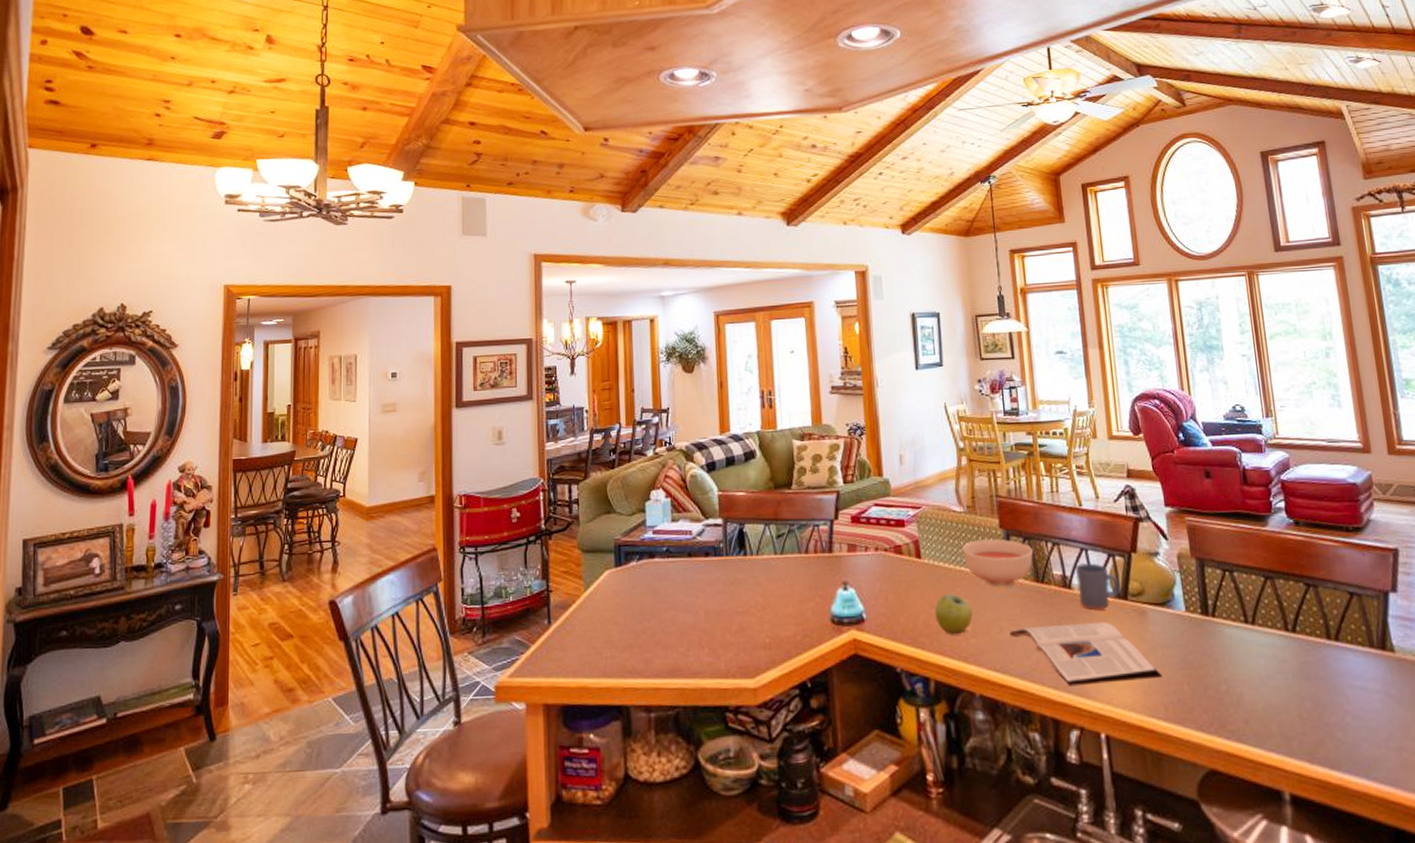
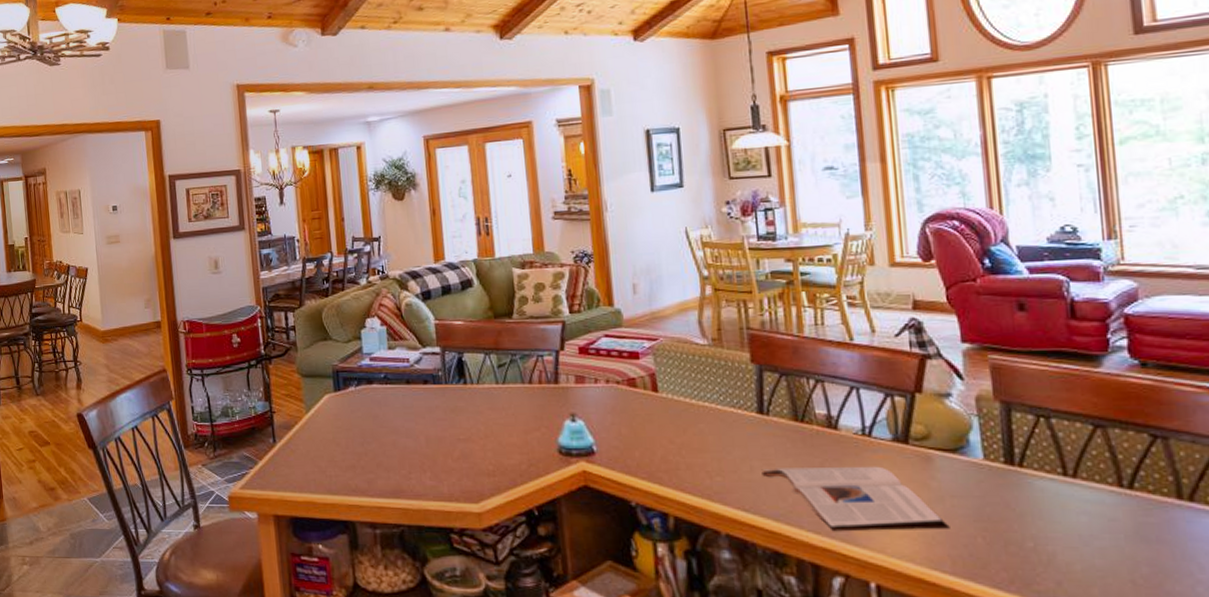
fruit: present [934,593,973,635] -> none [673,429,718,472]
bowl: present [962,539,1034,587] -> none [705,374,792,425]
mug: present [1075,562,1120,610] -> none [843,401,900,454]

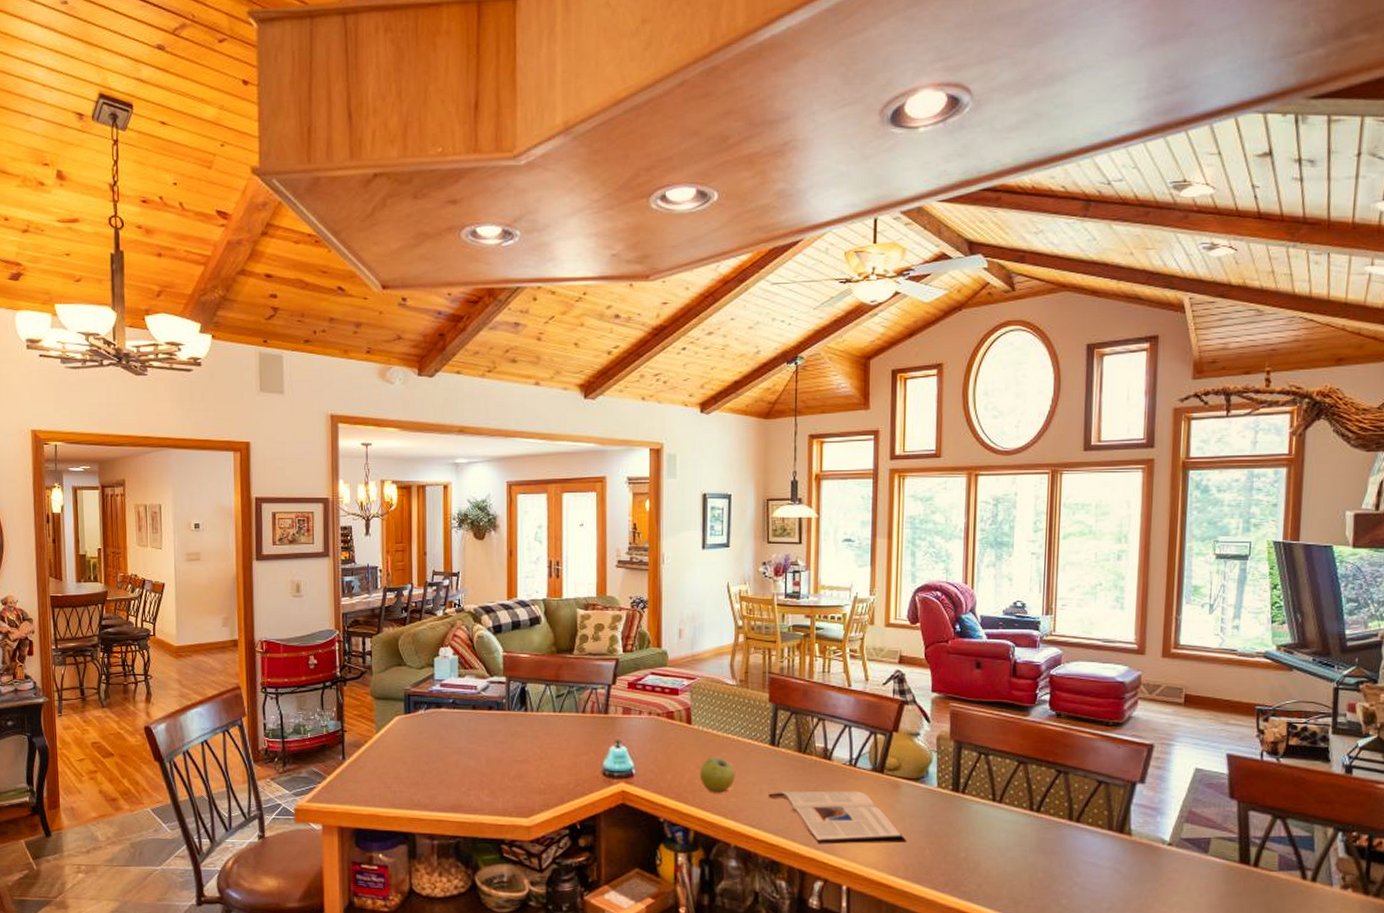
fruit: none [673,429,718,472] -> present [699,756,735,793]

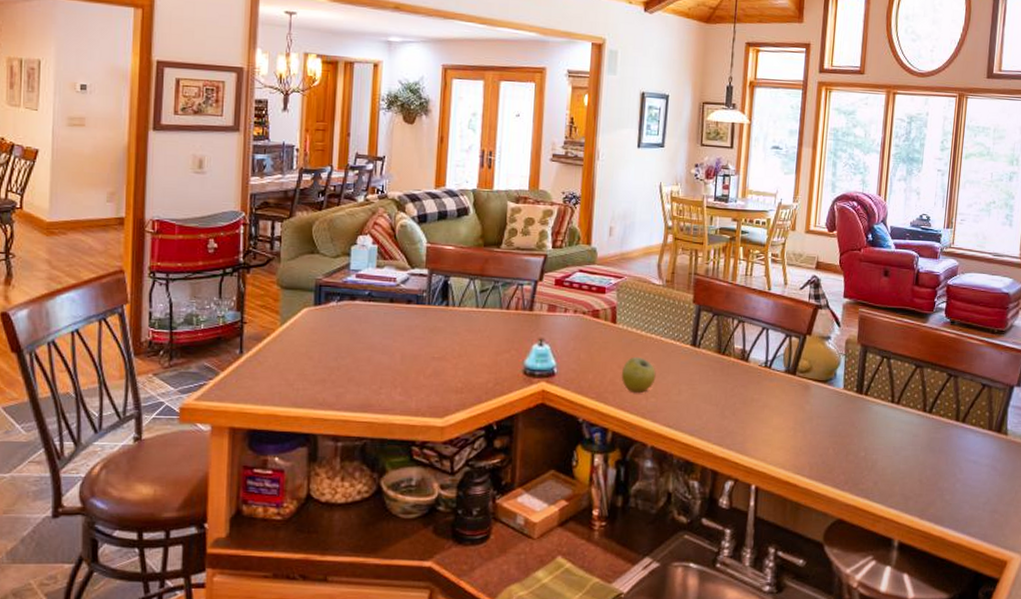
magazine: present [768,790,907,845] -> none [686,391,813,445]

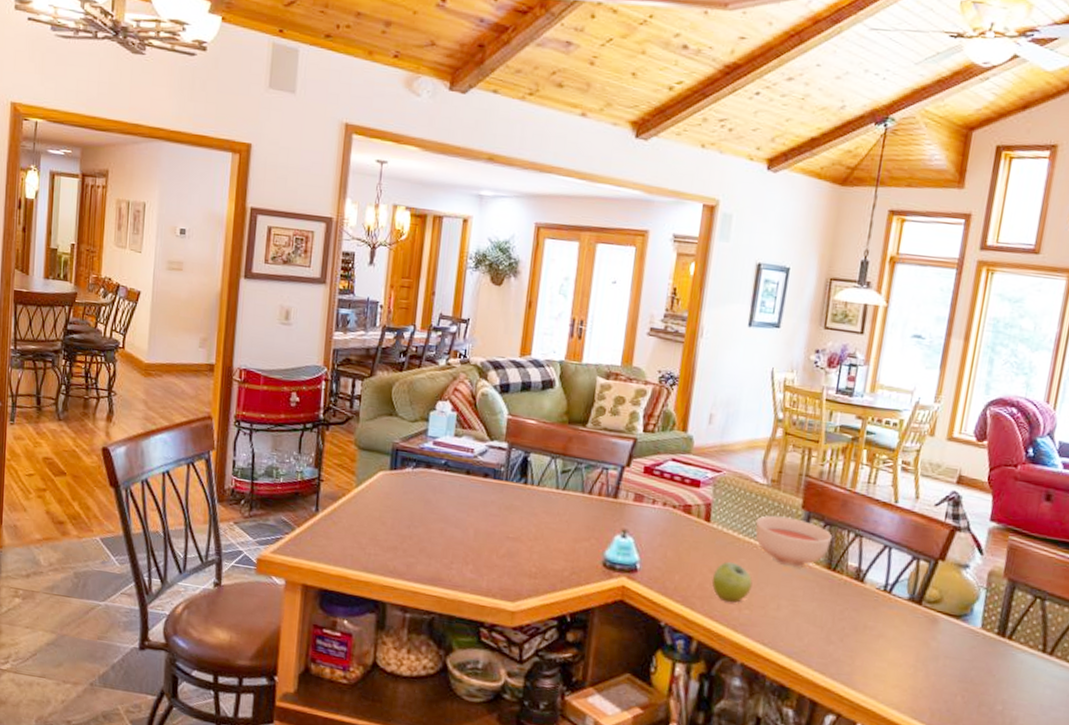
bowl: none [655,311,720,356] -> present [755,515,833,568]

